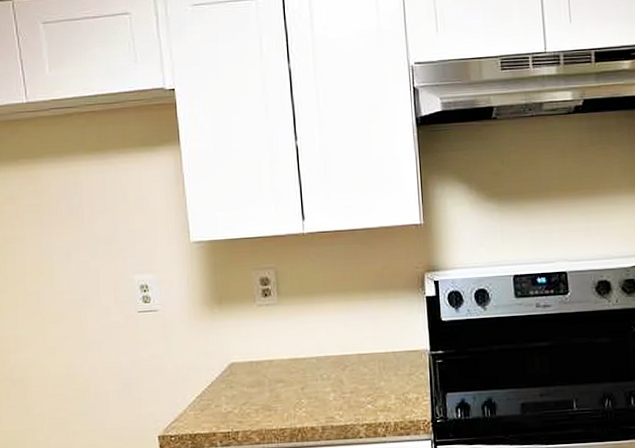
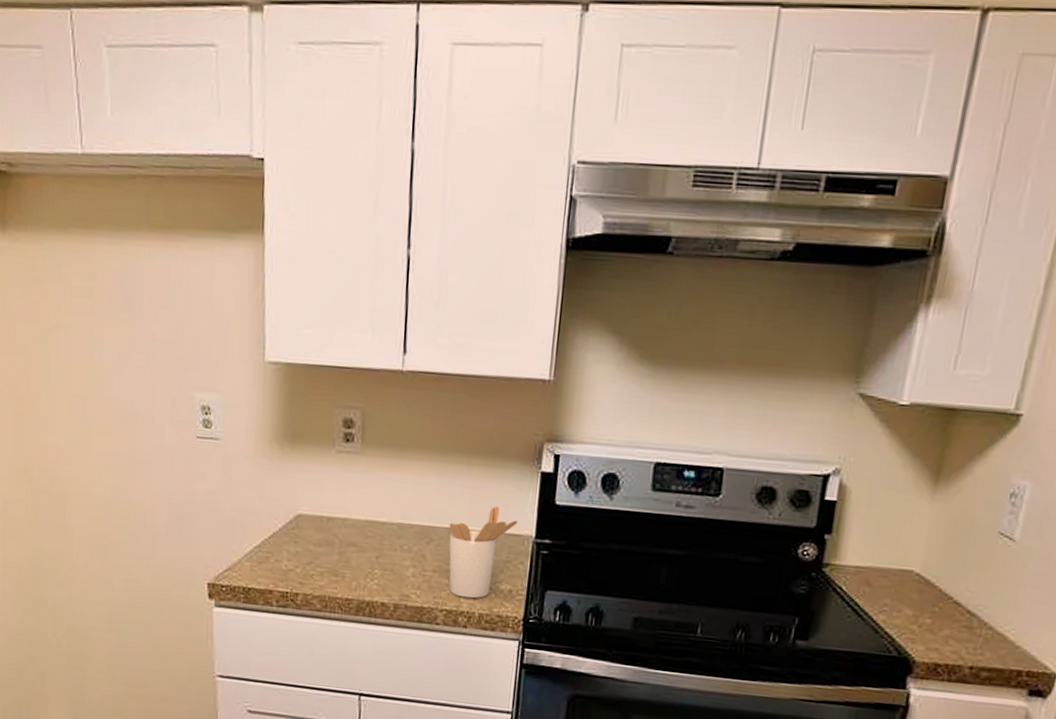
utensil holder: none [358,329,414,411] -> present [449,505,518,599]

